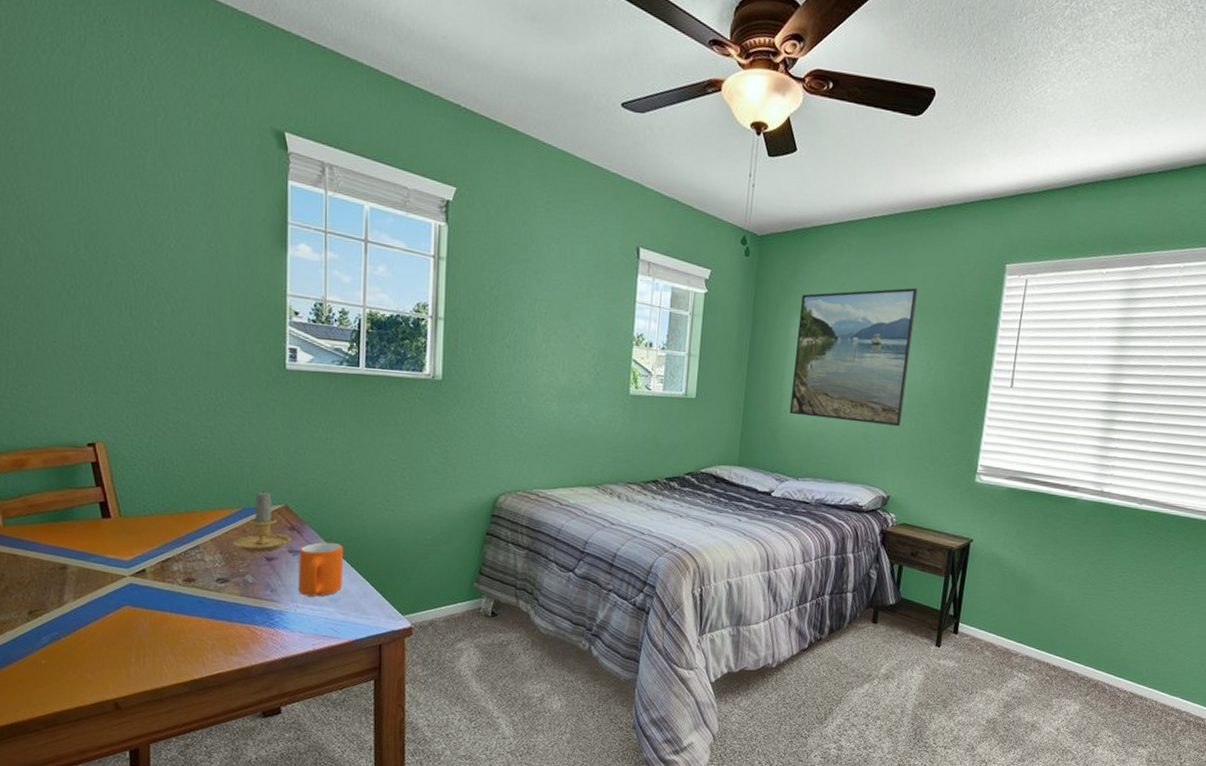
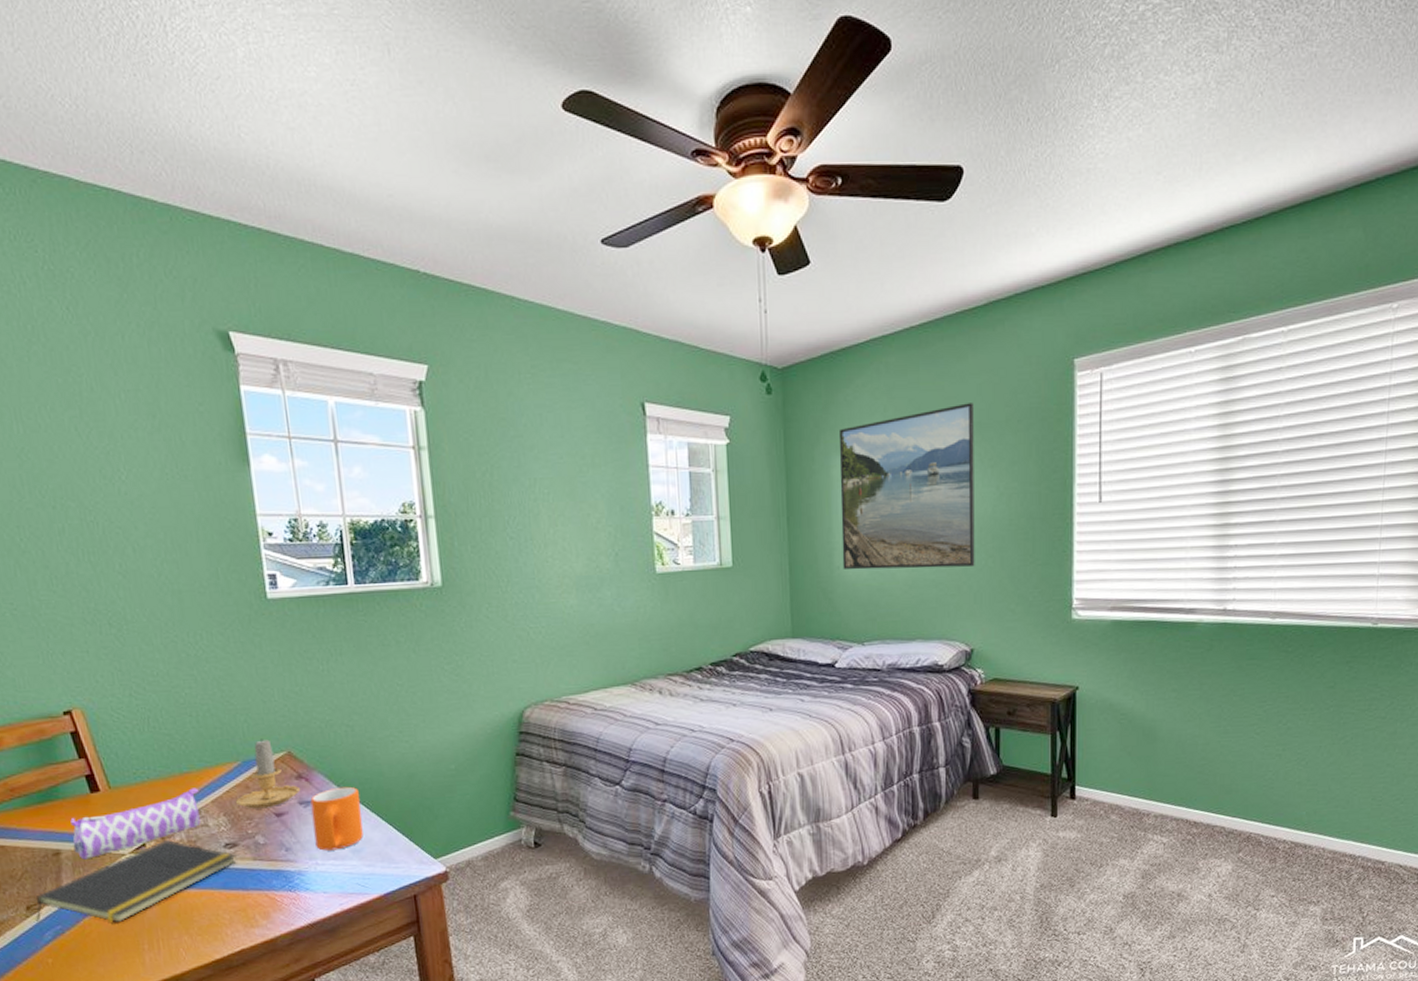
notepad: none [36,568,226,636] -> present [36,840,236,923]
pencil case: none [79,526,201,577] -> present [70,788,201,860]

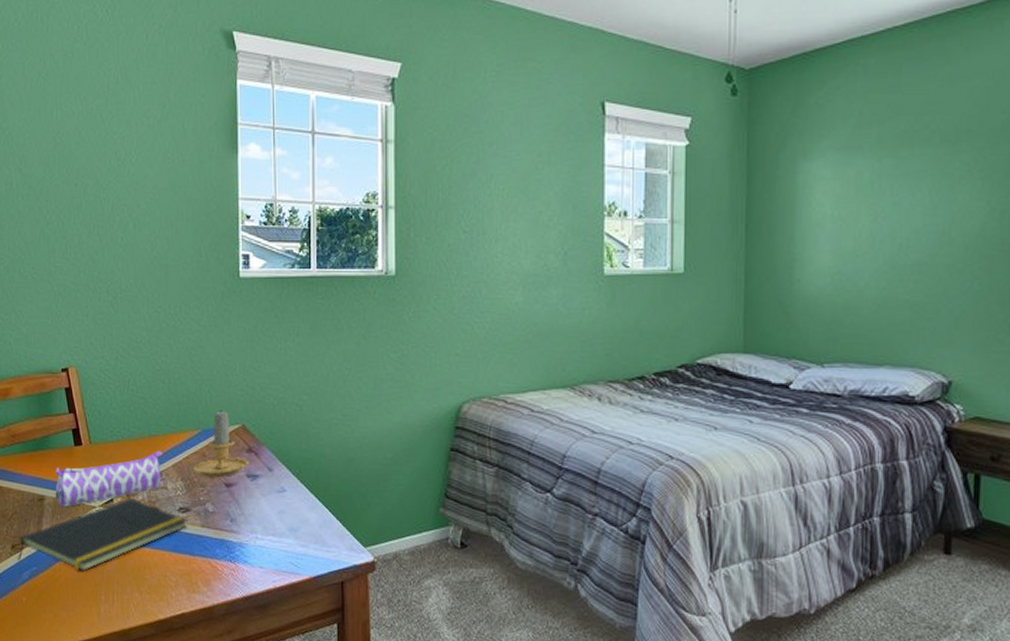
mug: present [310,786,363,851] -> none [257,464,302,527]
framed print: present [838,403,975,570] -> none [804,108,963,289]

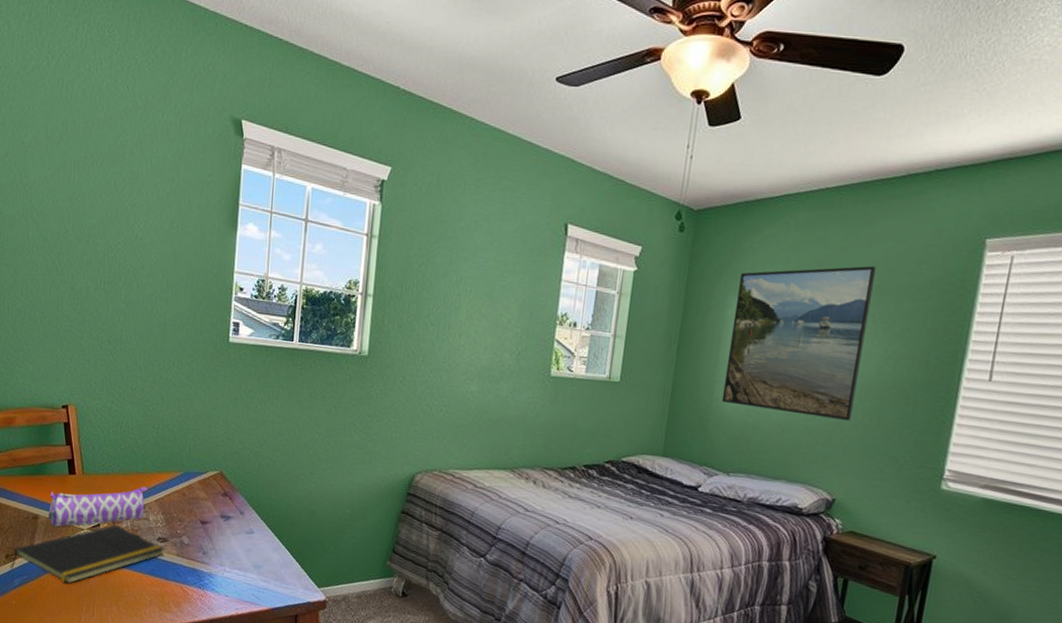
candle: present [192,409,250,478] -> none [172,456,225,515]
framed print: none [804,108,963,289] -> present [721,266,876,422]

